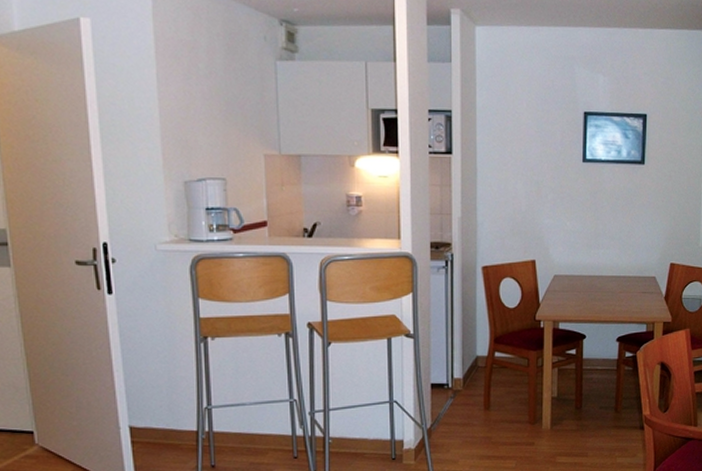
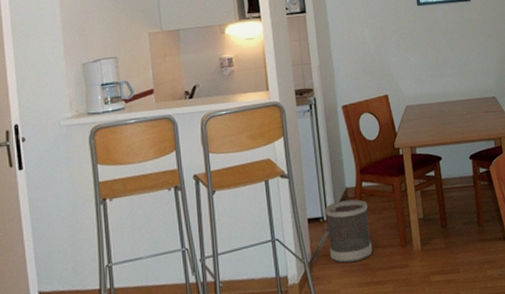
wastebasket: none [452,369,498,434] -> present [325,199,372,263]

